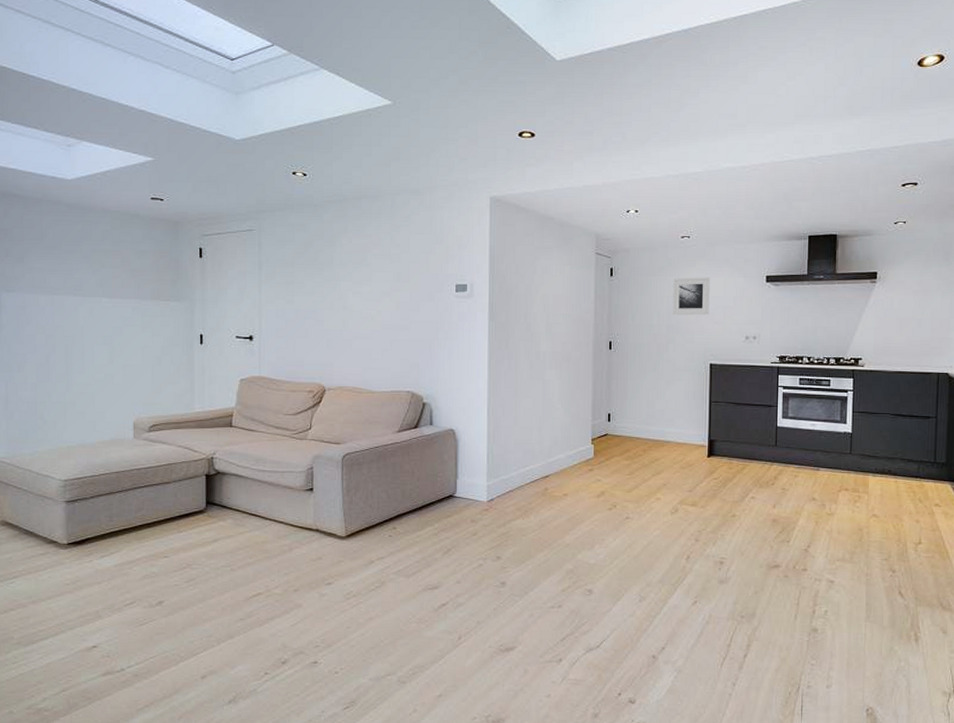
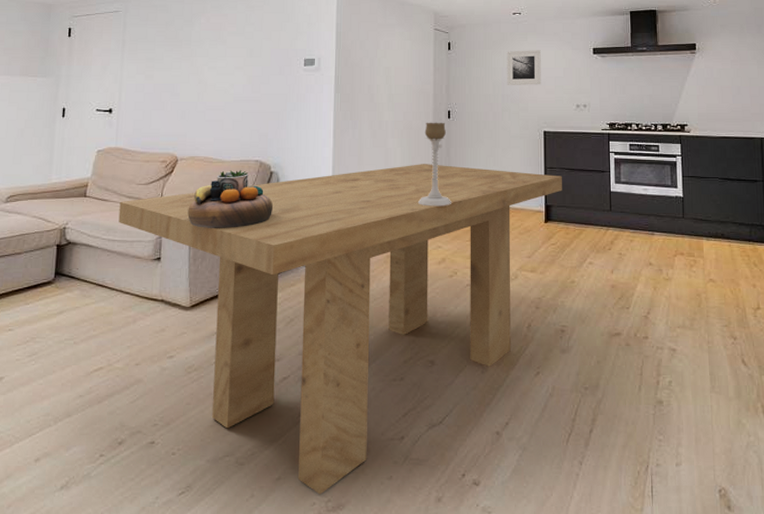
dining table: none [267,396,727,710] -> present [118,164,562,495]
decorative bowl: none [338,401,427,460] -> present [187,170,274,228]
candle holder: none [577,353,612,440] -> present [418,122,451,207]

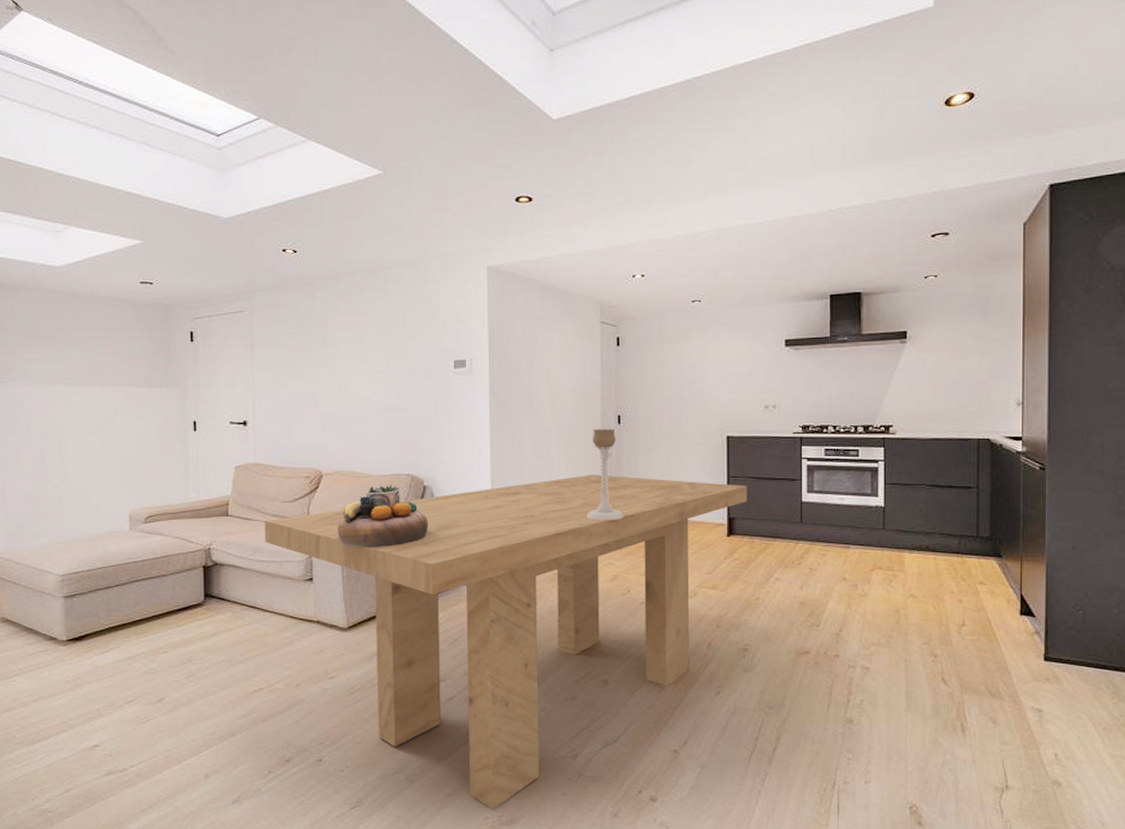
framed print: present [507,50,541,85] -> none [684,343,724,385]

